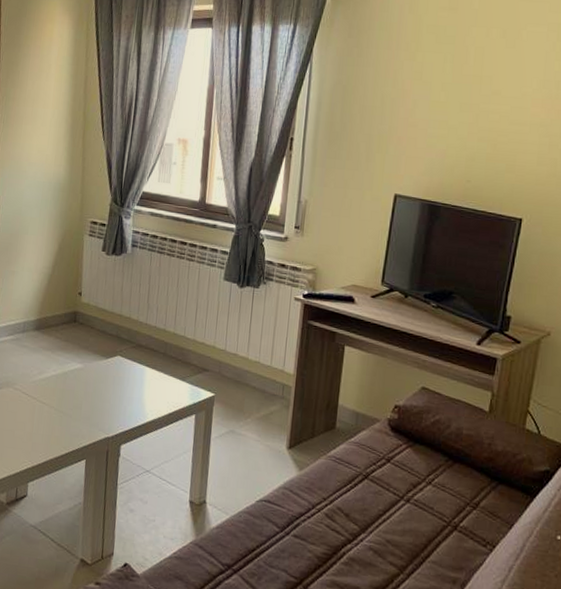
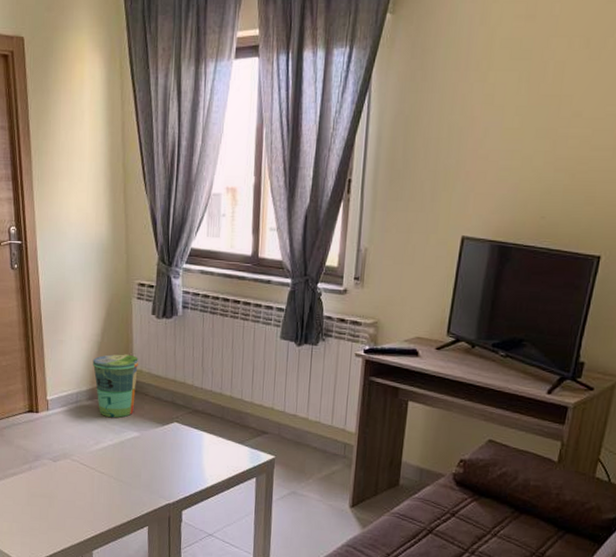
trash can: none [41,287,87,349] -> present [92,354,138,418]

